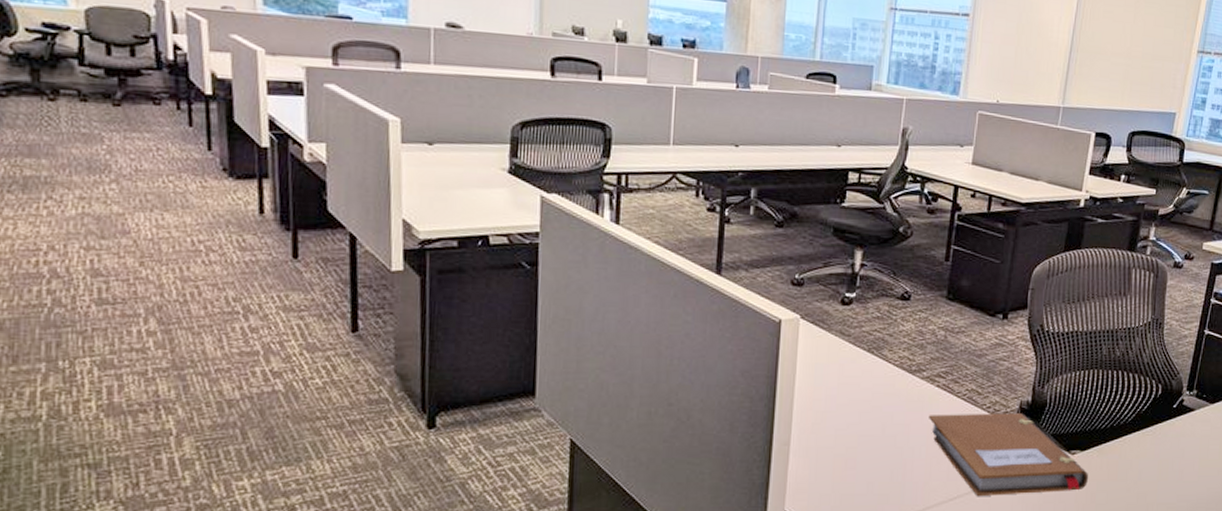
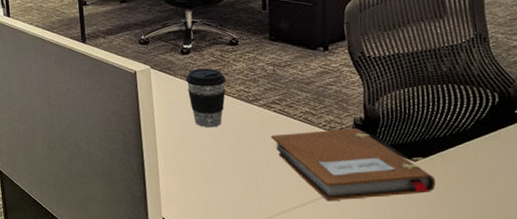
coffee cup: none [841,325,889,401] -> present [185,68,226,128]

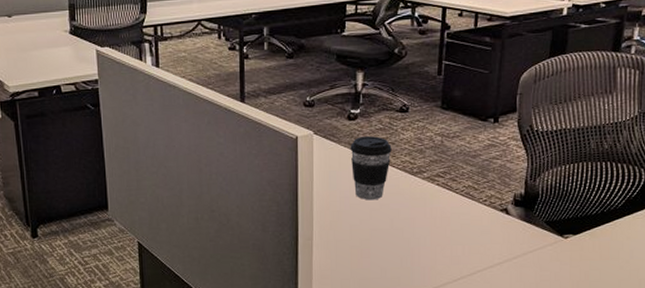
notebook: present [271,128,436,201] -> none [431,204,582,277]

